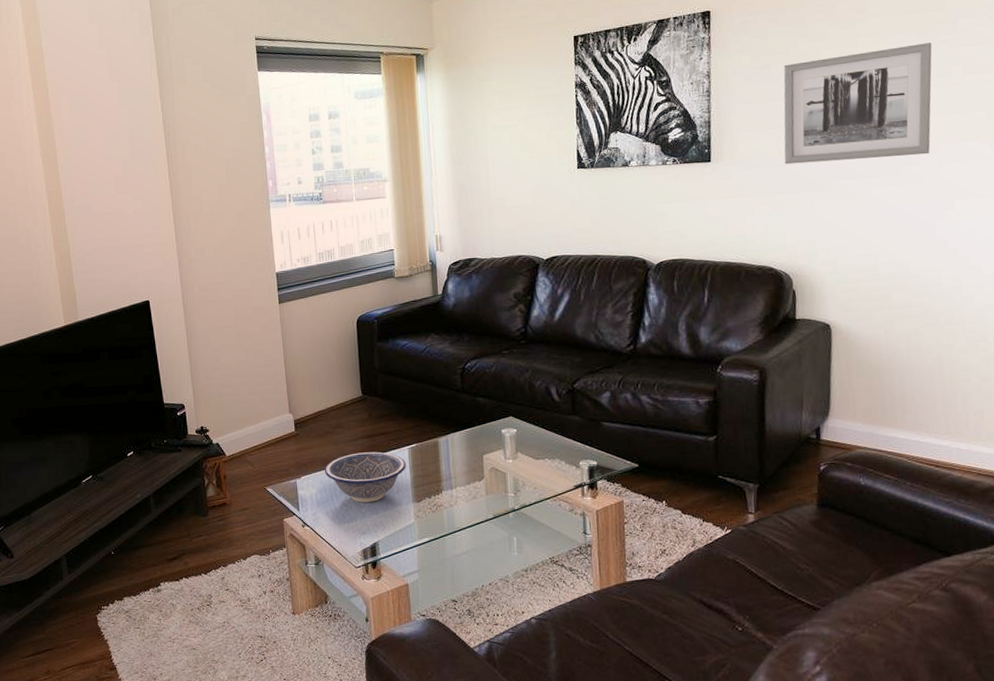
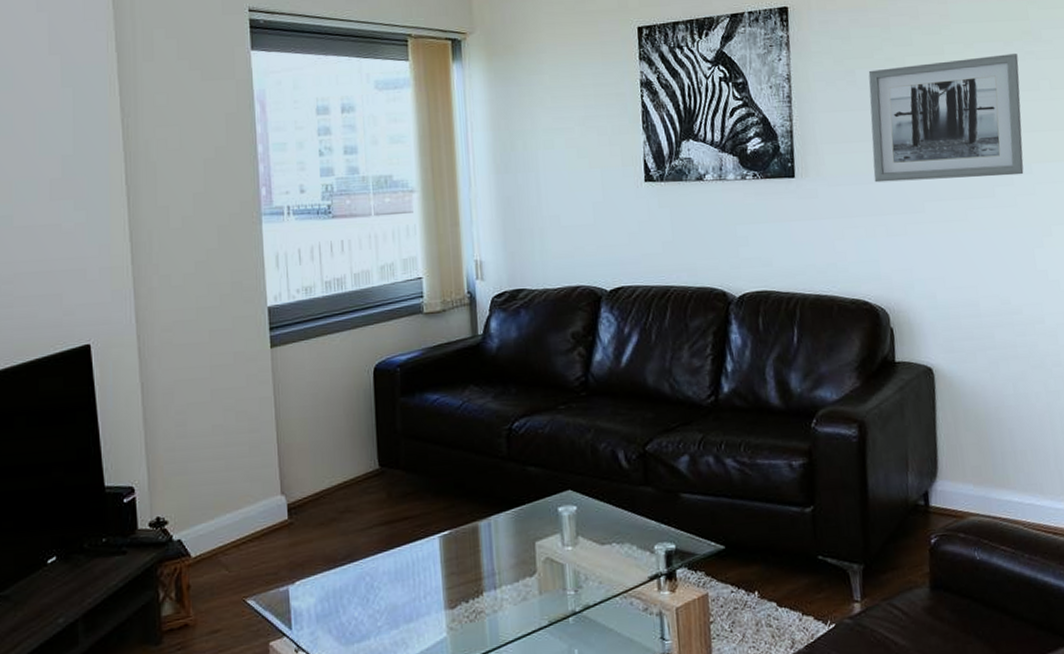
decorative bowl: present [325,451,406,503] -> none [328,543,436,614]

